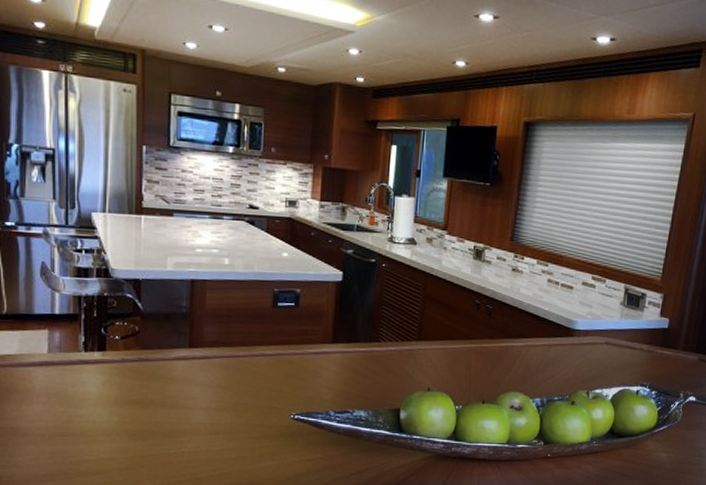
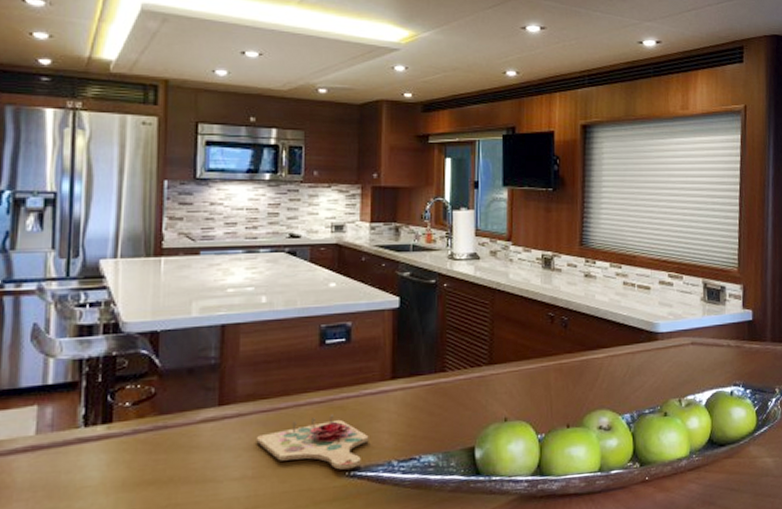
cutting board: none [219,367,311,413] -> present [256,415,369,470]

